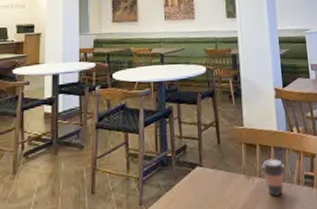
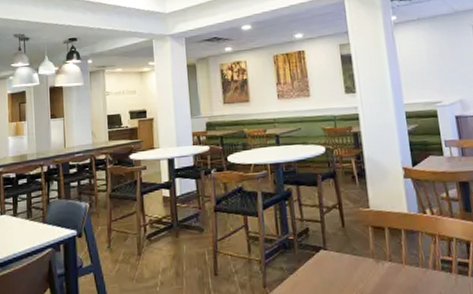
coffee cup: present [261,158,286,196] -> none [391,242,419,281]

